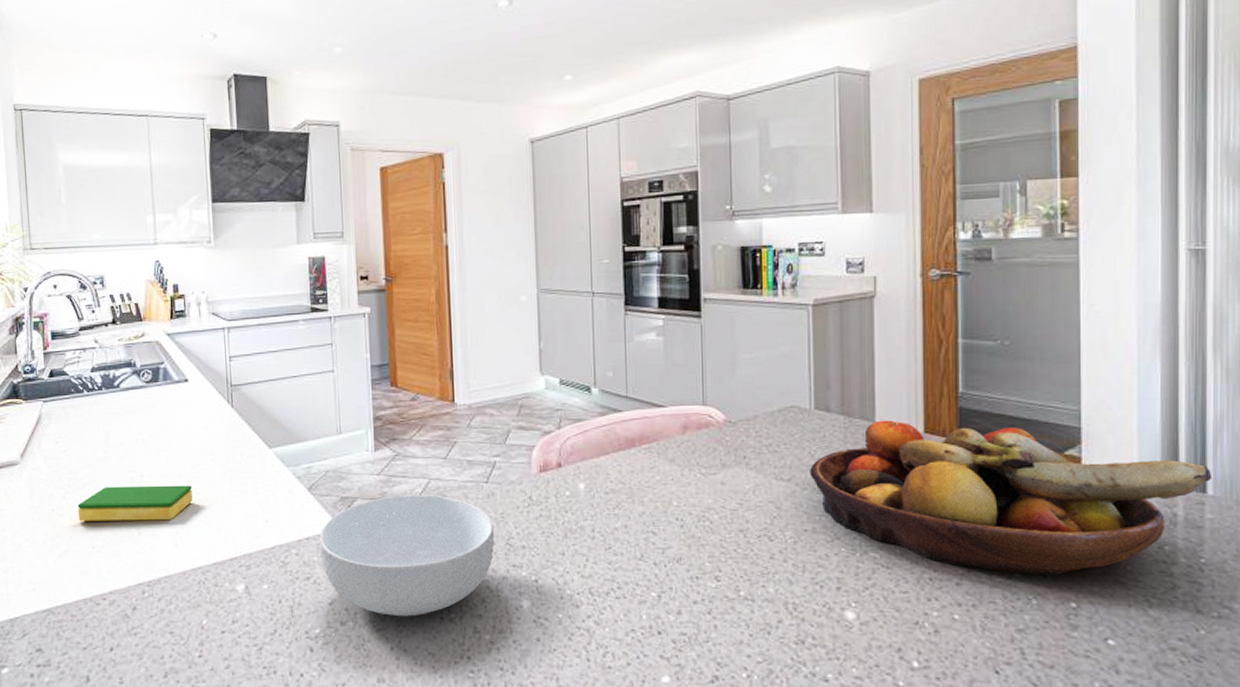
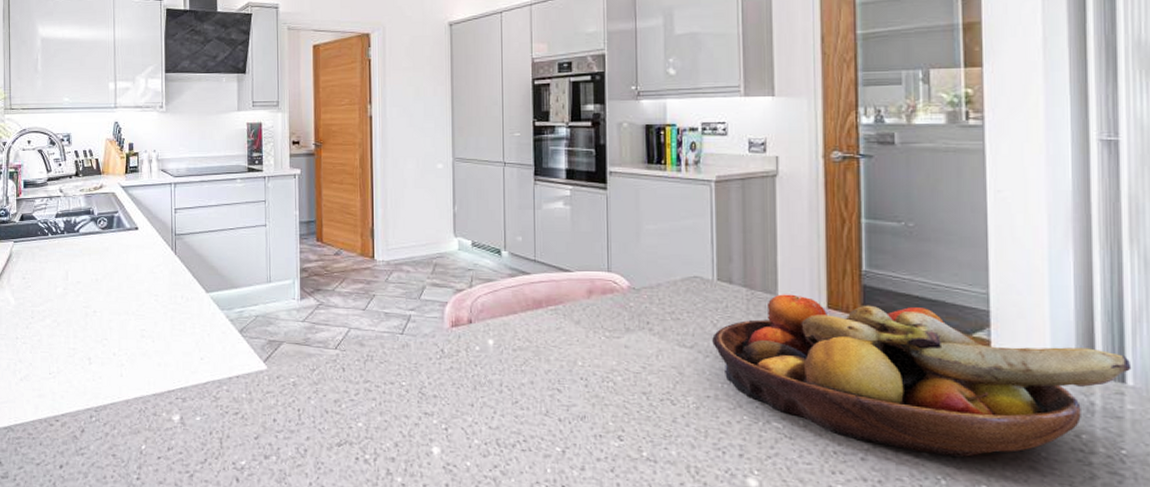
dish sponge: present [77,485,193,521] -> none [38,319,137,353]
cereal bowl: present [319,494,495,617] -> none [248,341,408,456]

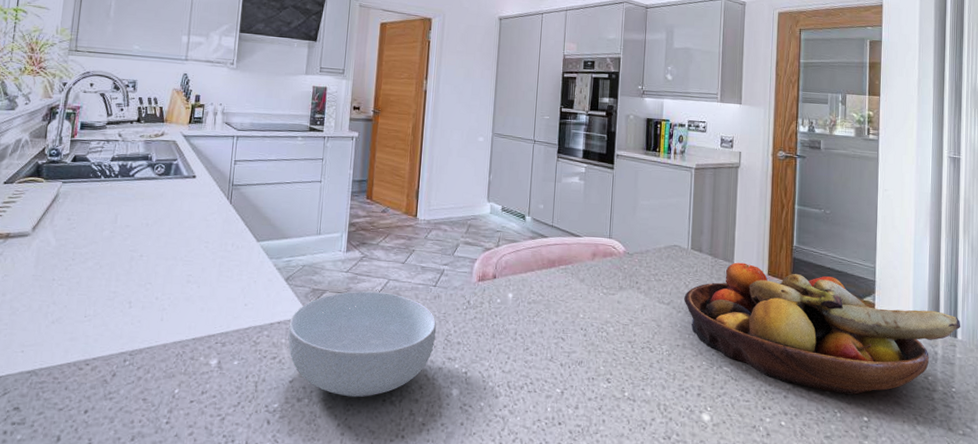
cereal bowl: none [248,341,408,456] -> present [288,291,437,398]

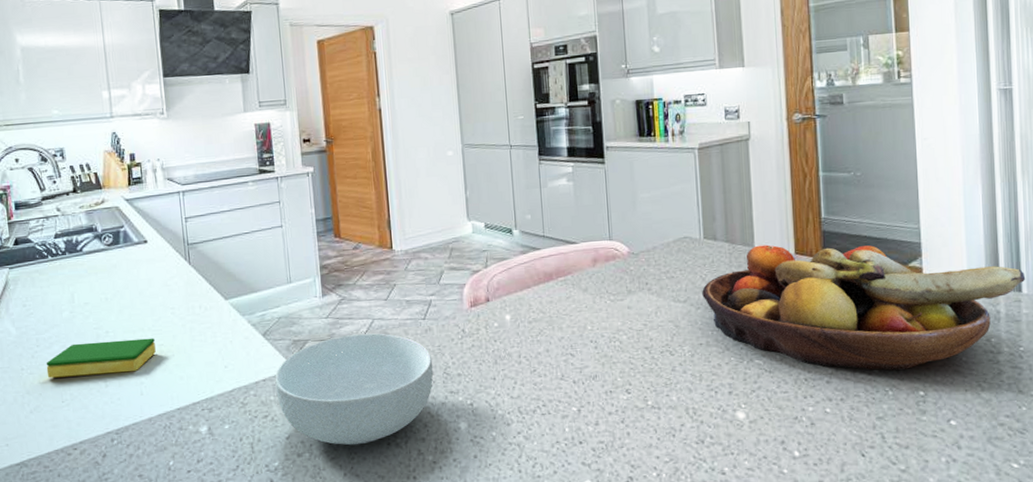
dish sponge: none [76,262,184,297] -> present [46,338,156,378]

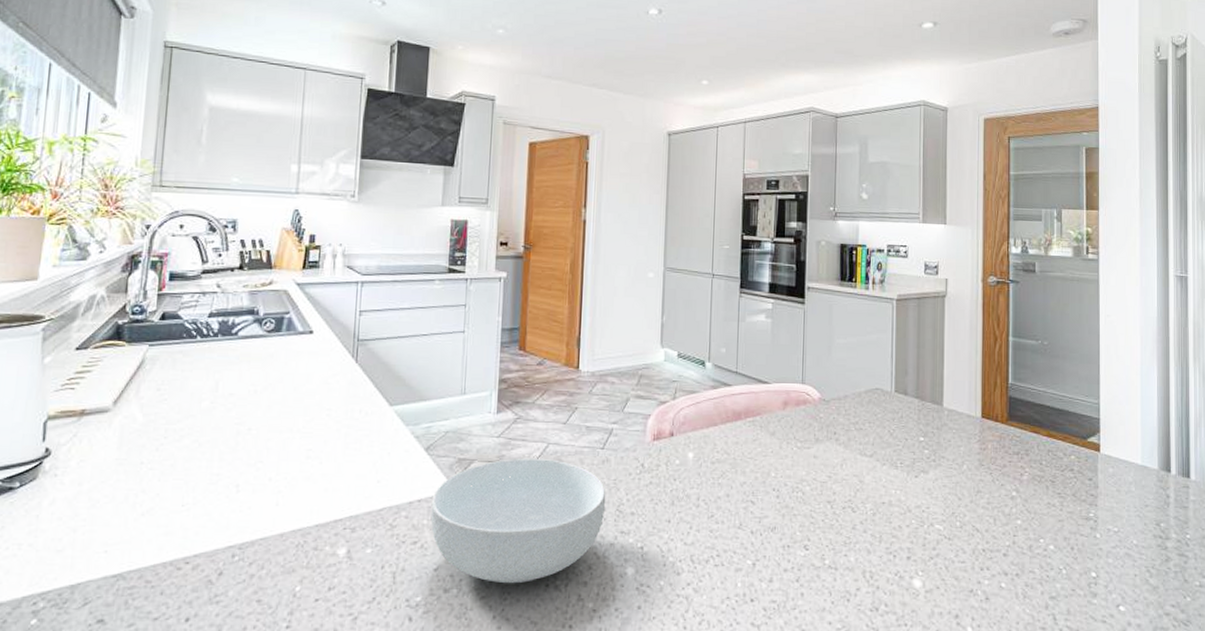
dish sponge: present [46,338,156,378] -> none [170,439,303,478]
fruit bowl: present [702,244,1026,371] -> none [889,405,1194,548]

